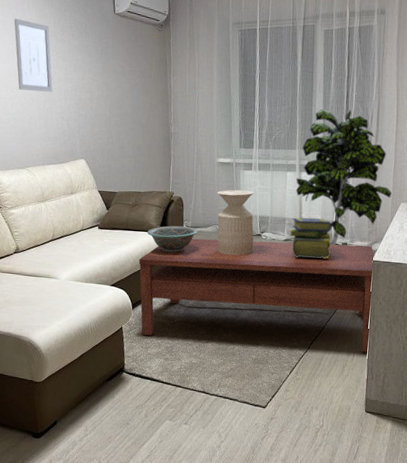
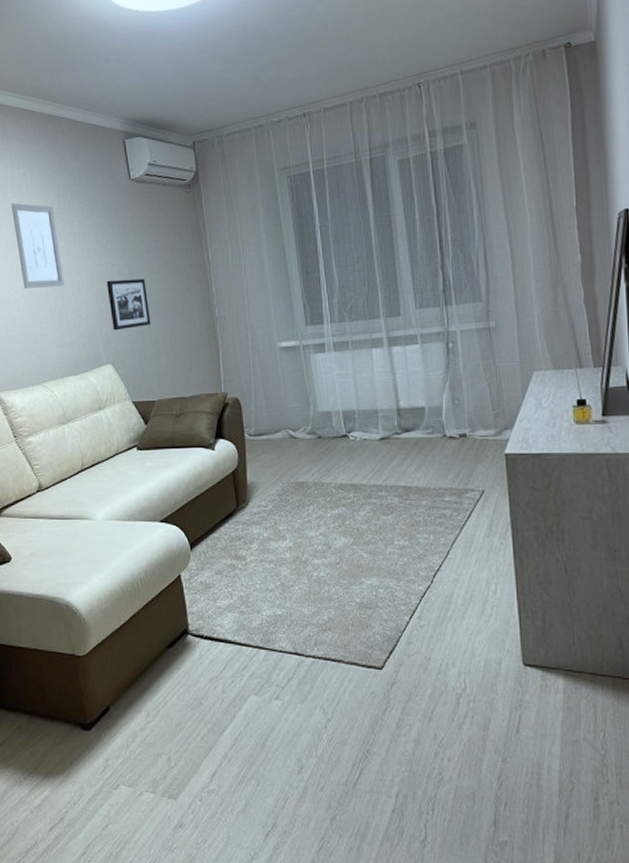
picture frame: none [87,92,120,134] -> present [106,278,151,331]
coffee table: present [139,238,375,353] -> none [193,434,517,583]
decorative bowl: present [147,225,198,253] -> none [198,434,264,472]
side table: present [217,189,254,256] -> none [283,379,341,466]
stack of books: present [288,217,332,259] -> none [384,405,445,460]
indoor plant: present [295,109,392,246] -> none [386,257,519,440]

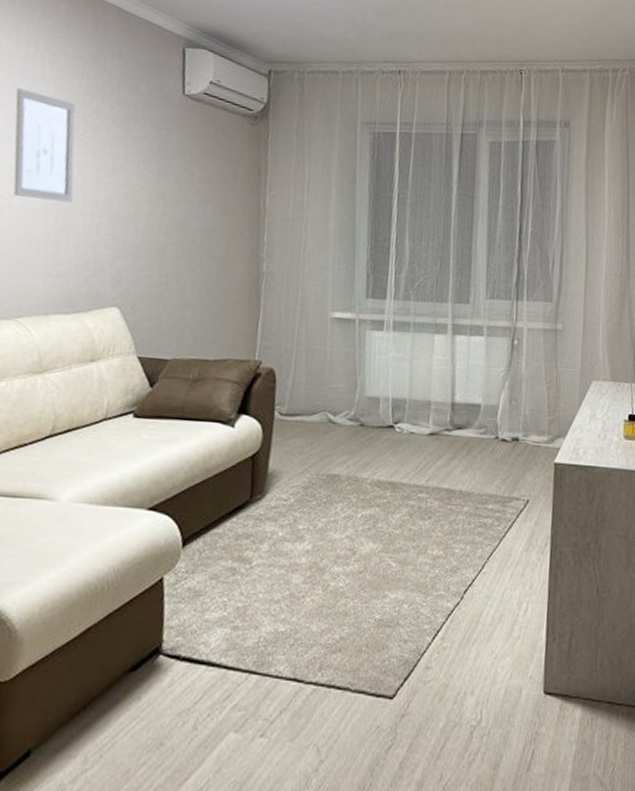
picture frame: present [106,278,151,331] -> none [128,206,182,269]

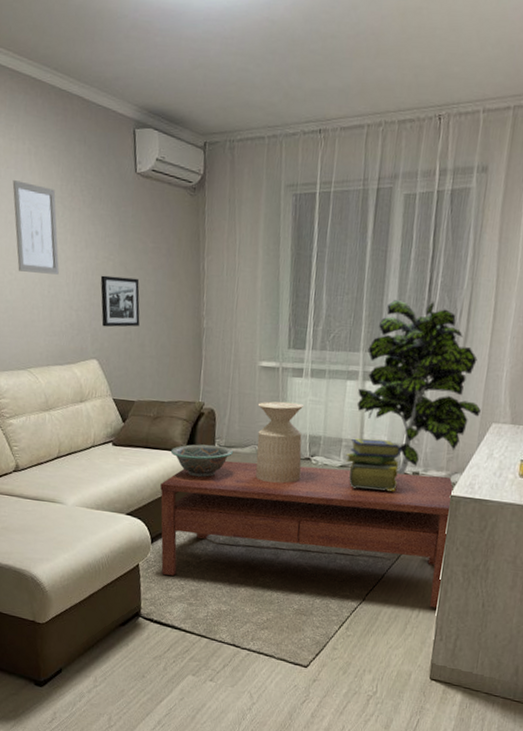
picture frame: none [128,206,182,269] -> present [100,275,140,327]
coffee table: none [195,431,558,601] -> present [160,460,454,609]
decorative bowl: none [214,412,297,455] -> present [170,444,233,478]
side table: none [326,358,386,458] -> present [255,401,305,484]
stack of books: none [435,400,498,461] -> present [345,438,401,491]
indoor plant: none [446,248,580,442] -> present [357,300,481,475]

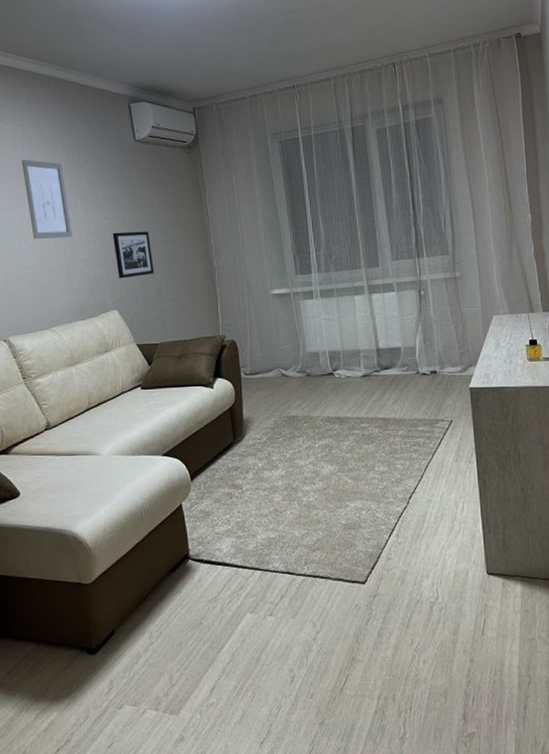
coffee table: present [160,460,454,609] -> none [193,370,481,511]
decorative bowl: present [170,444,233,478] -> none [198,373,259,408]
side table: present [255,401,305,484] -> none [275,323,327,402]
stack of books: present [345,438,401,491] -> none [366,345,419,395]
indoor plant: present [357,300,481,475] -> none [366,215,480,376]

